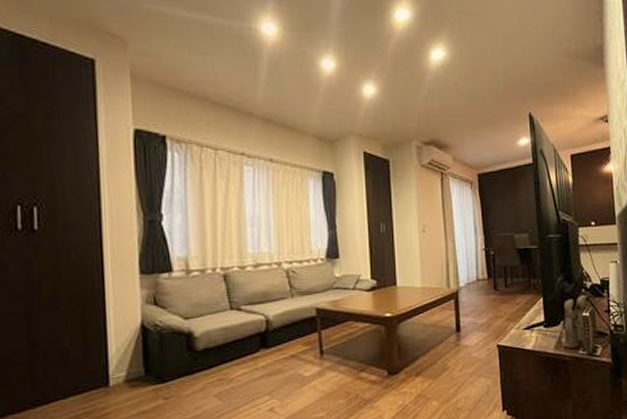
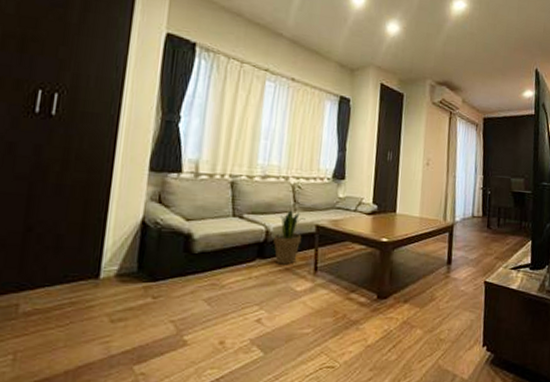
potted plant: none [275,296,304,352] -> present [274,210,305,265]

